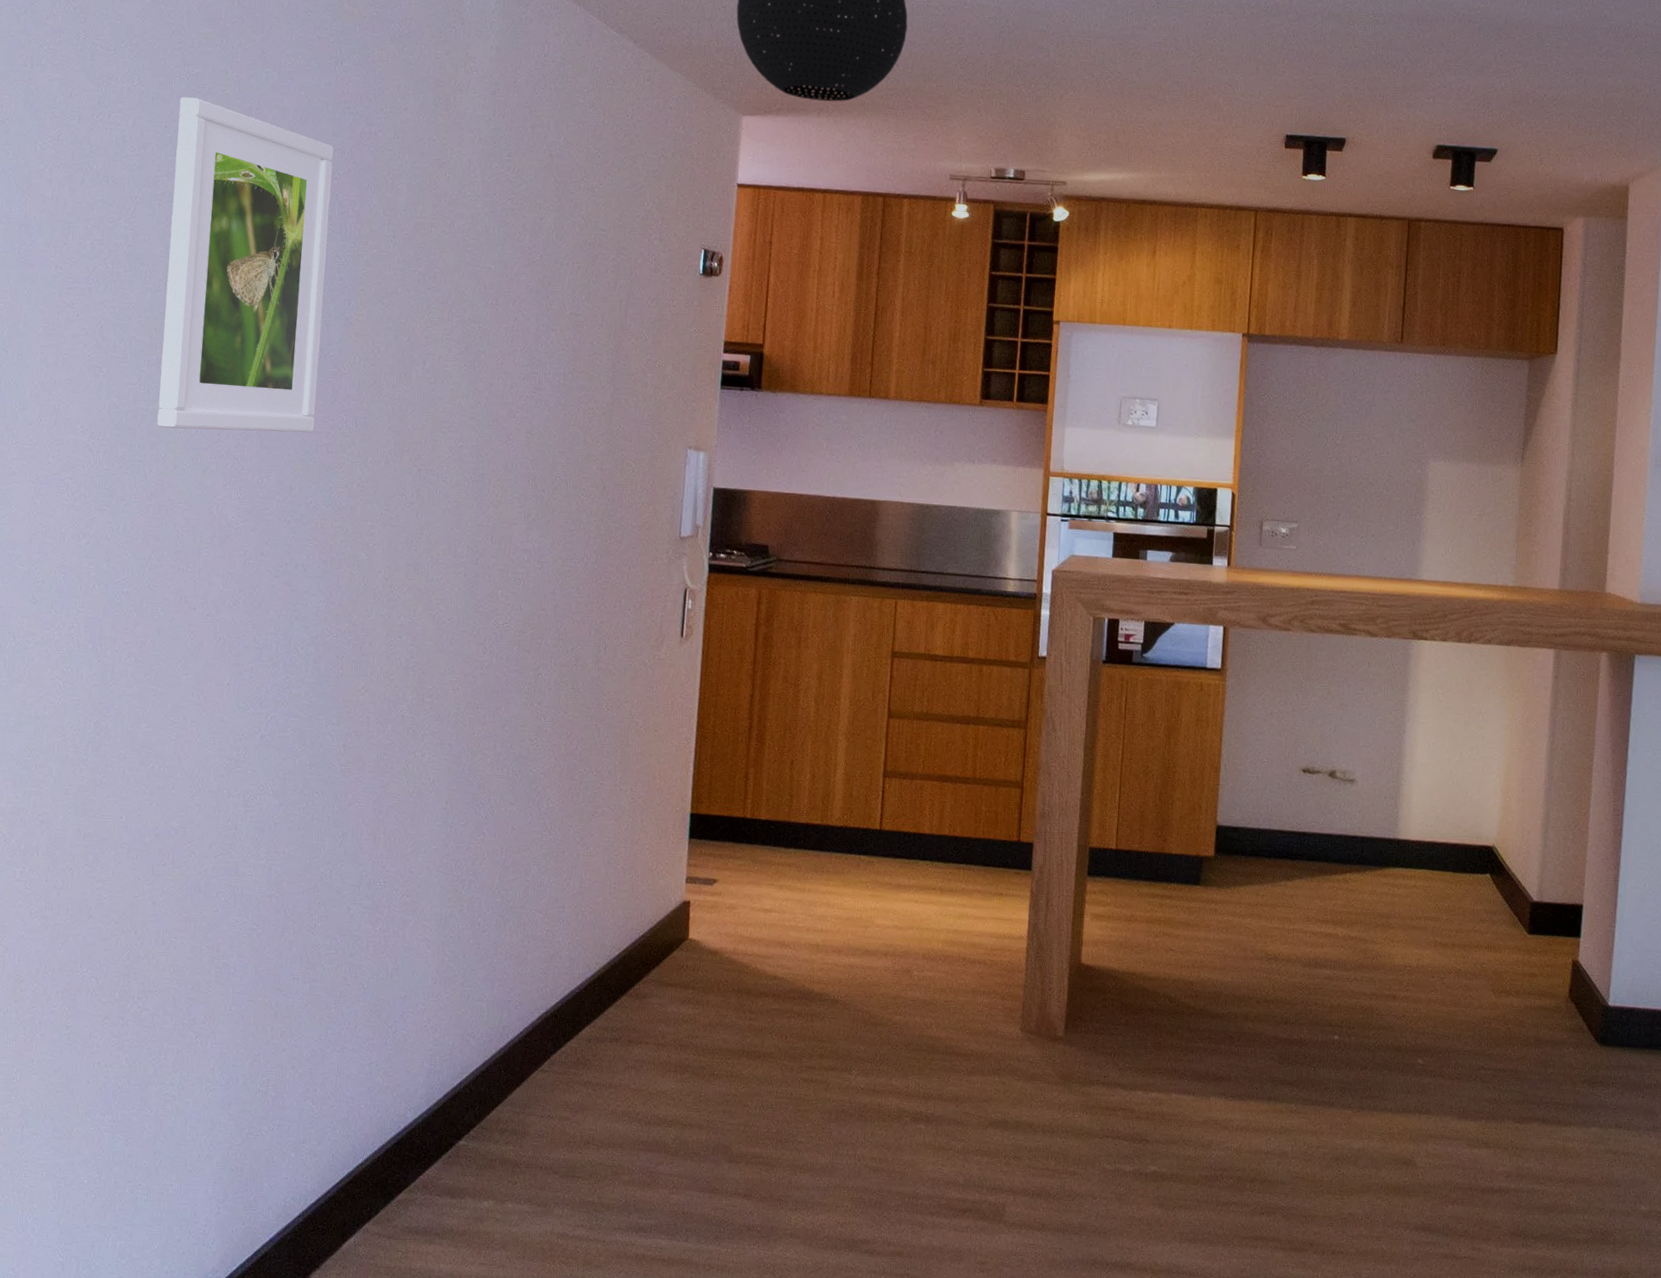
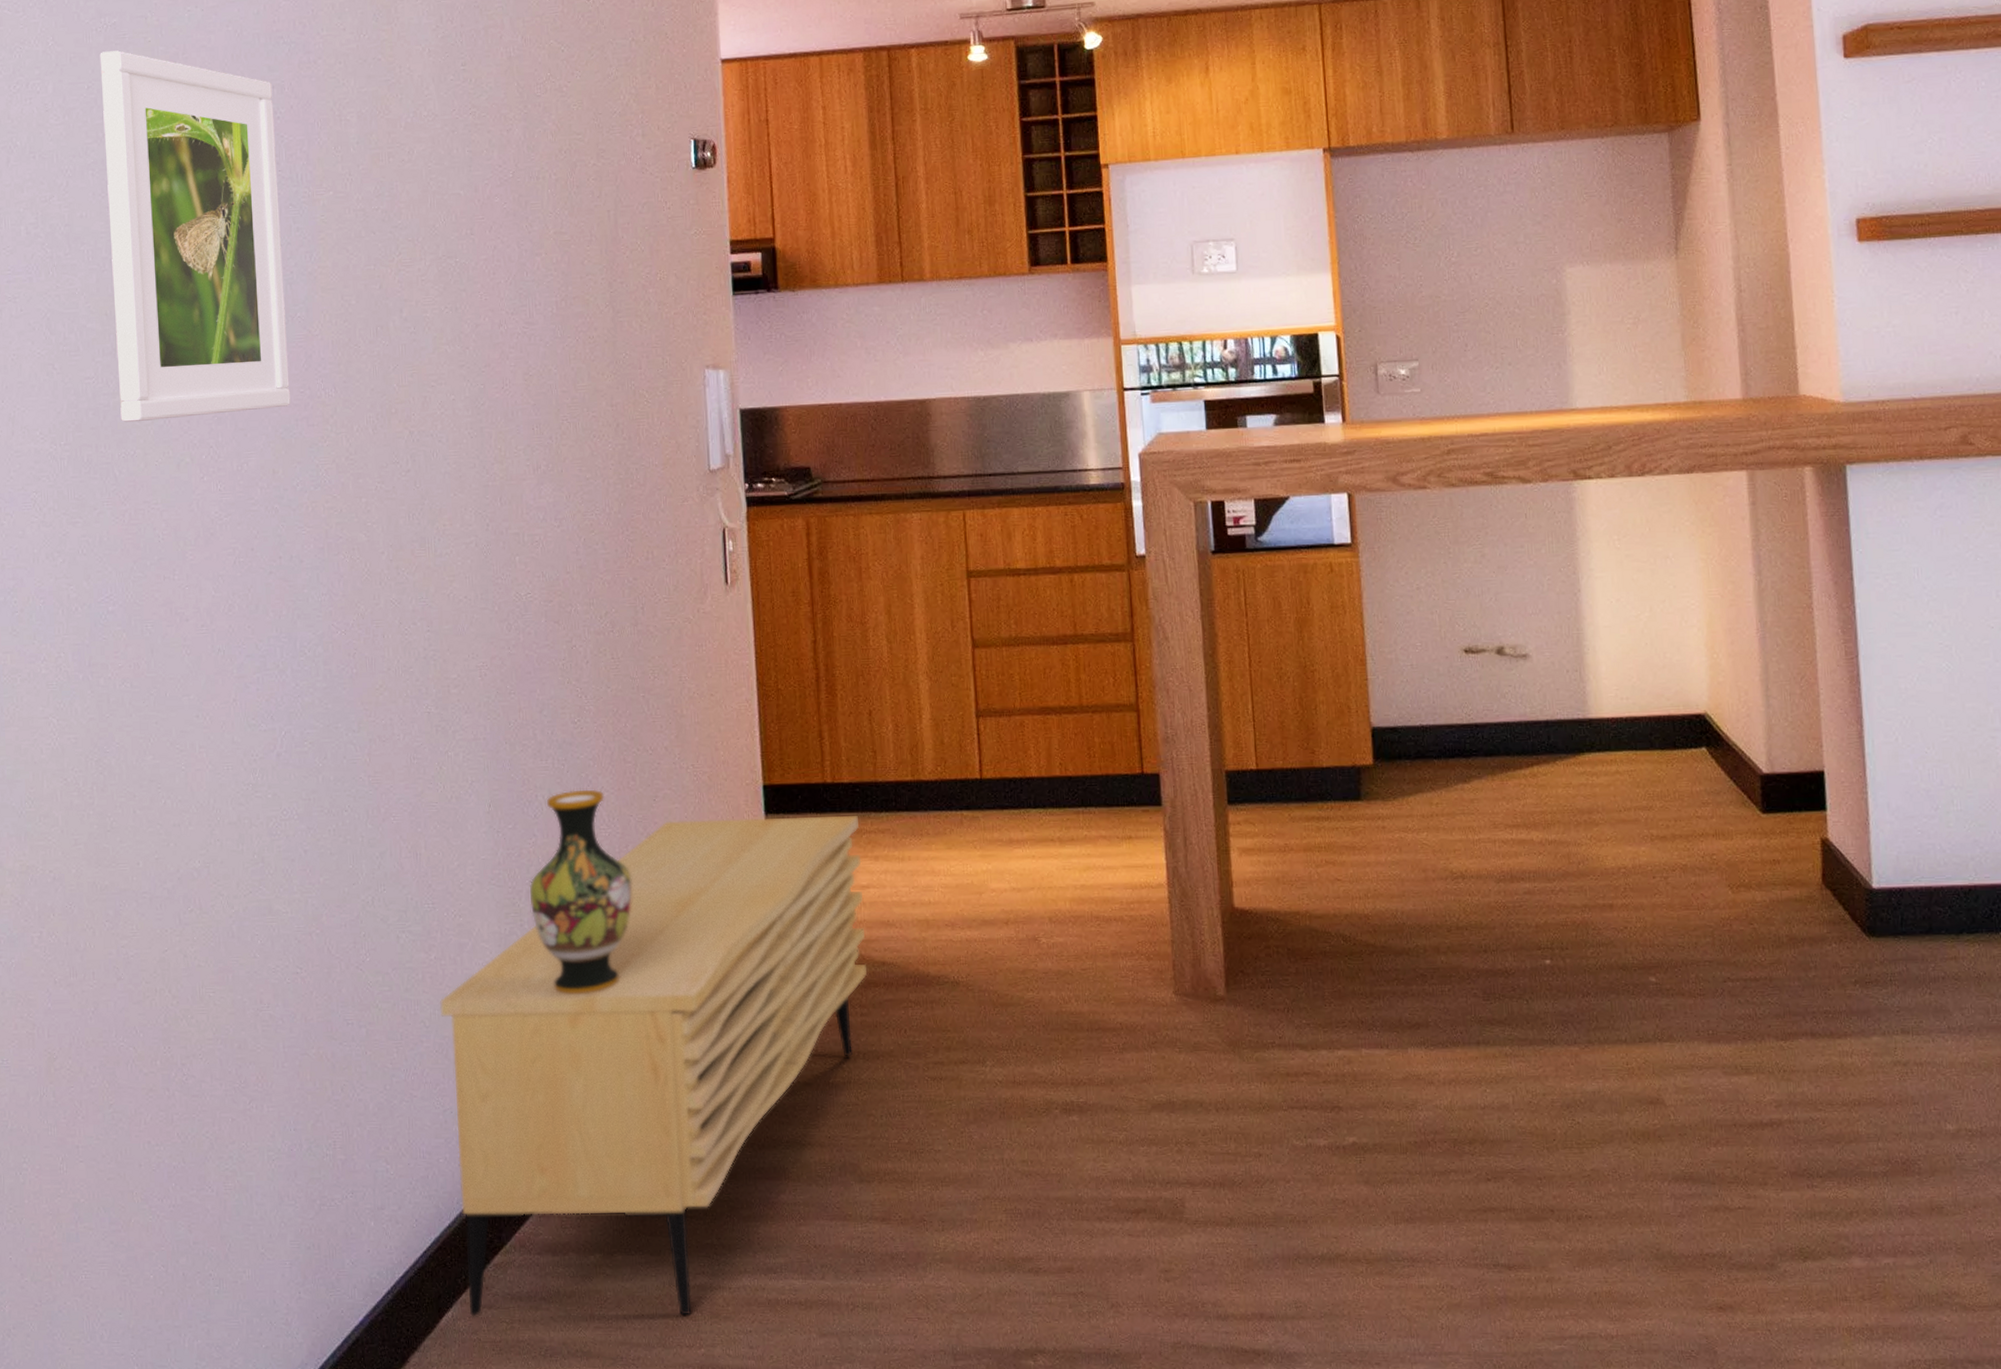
sideboard: none [370,834,770,1261] -> present [440,816,868,1317]
vase: none [471,798,564,975] -> present [529,789,632,994]

